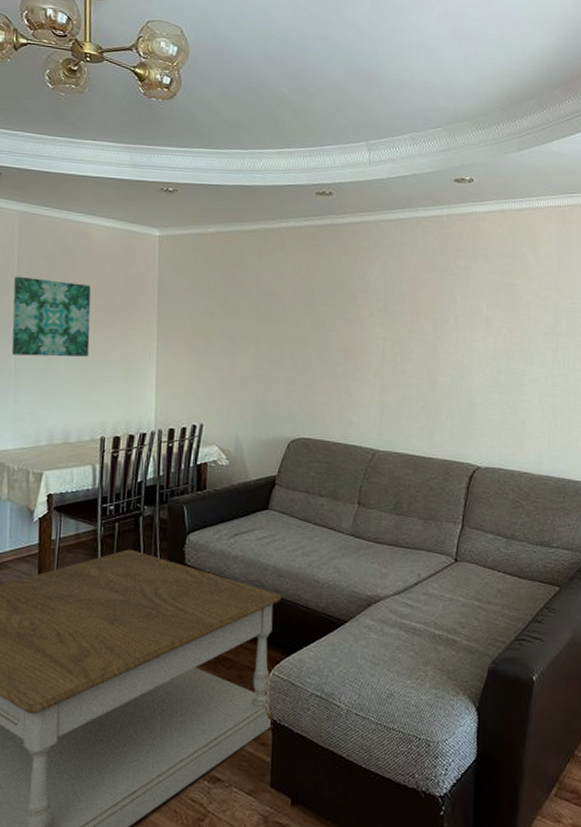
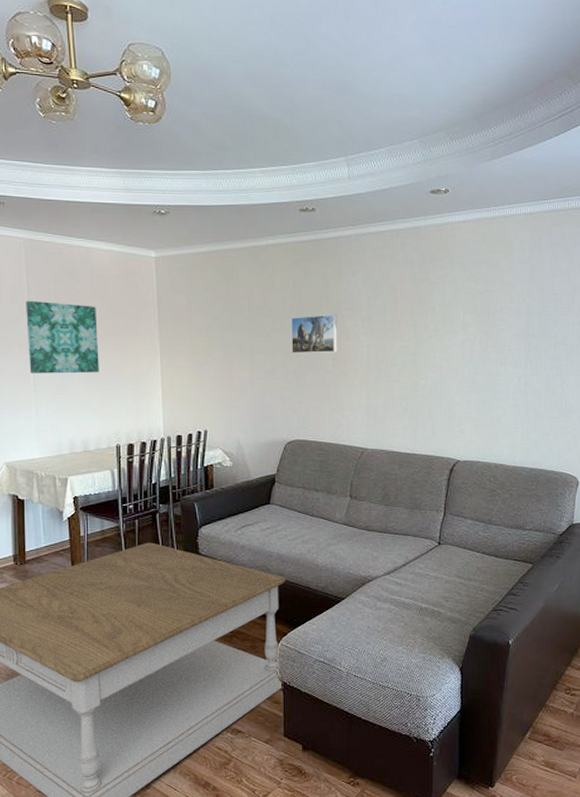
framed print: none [300,302,351,344] -> present [290,314,337,354]

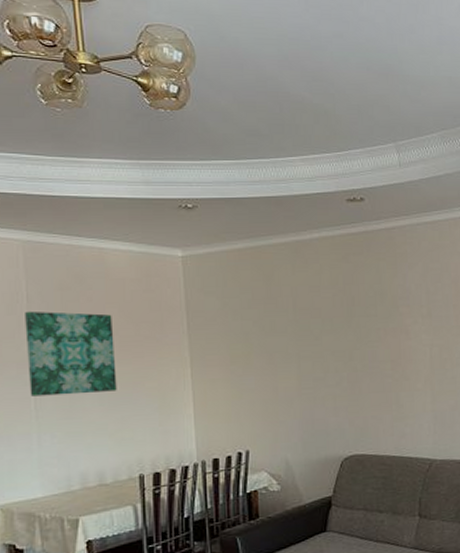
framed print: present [290,314,337,354] -> none [341,311,396,358]

